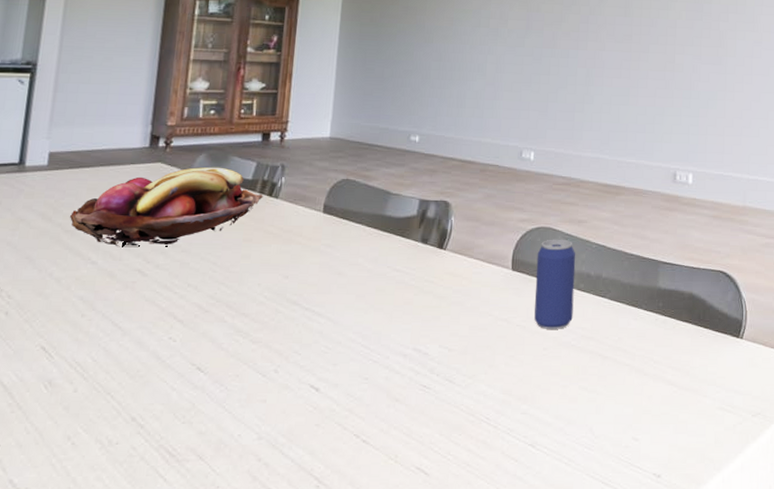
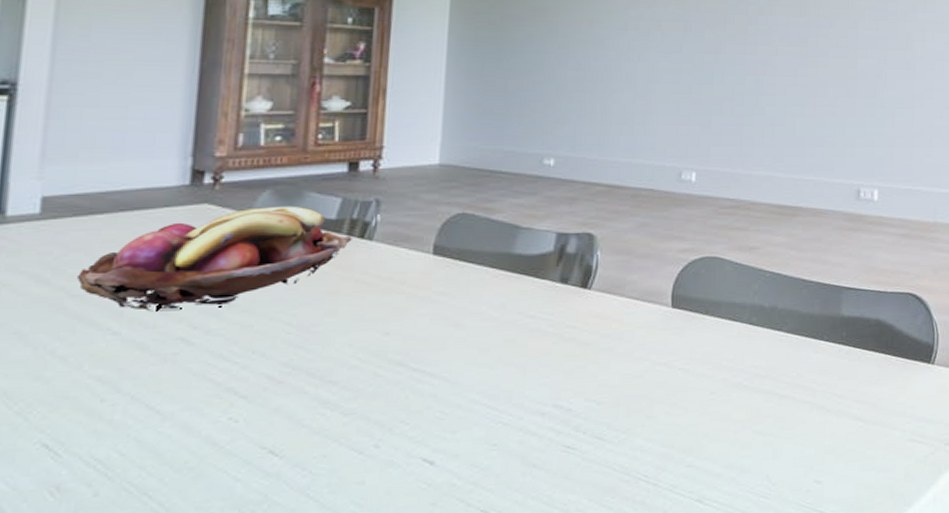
beverage can: present [534,239,576,329] -> none [699,269,747,371]

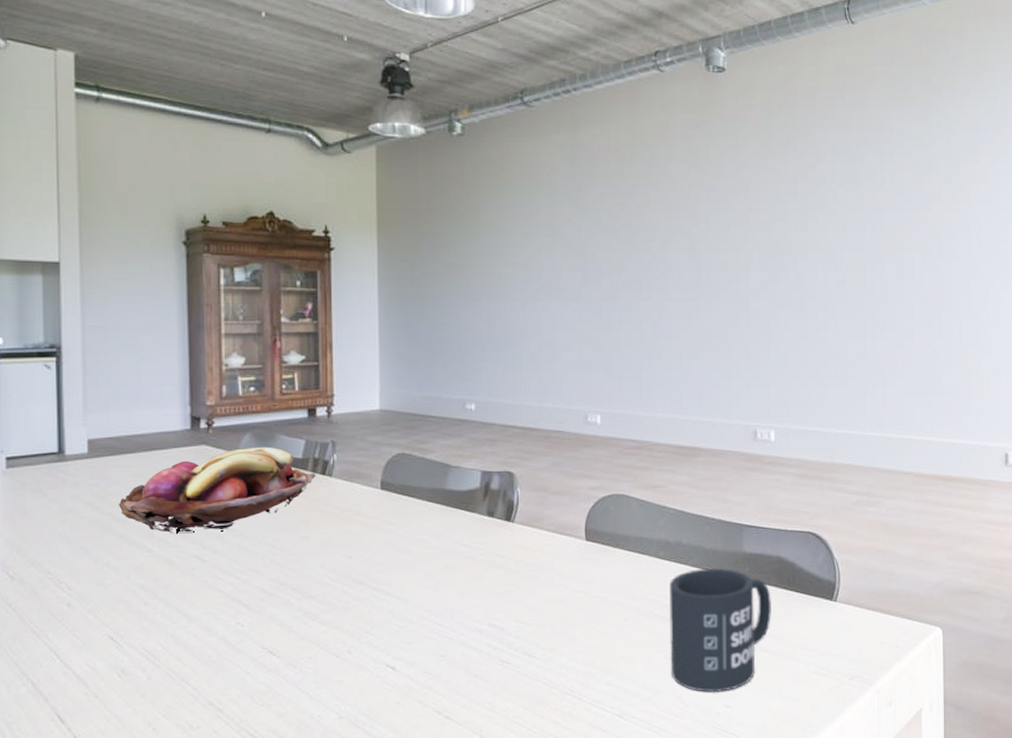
mug: none [758,333,868,469] -> present [669,568,771,693]

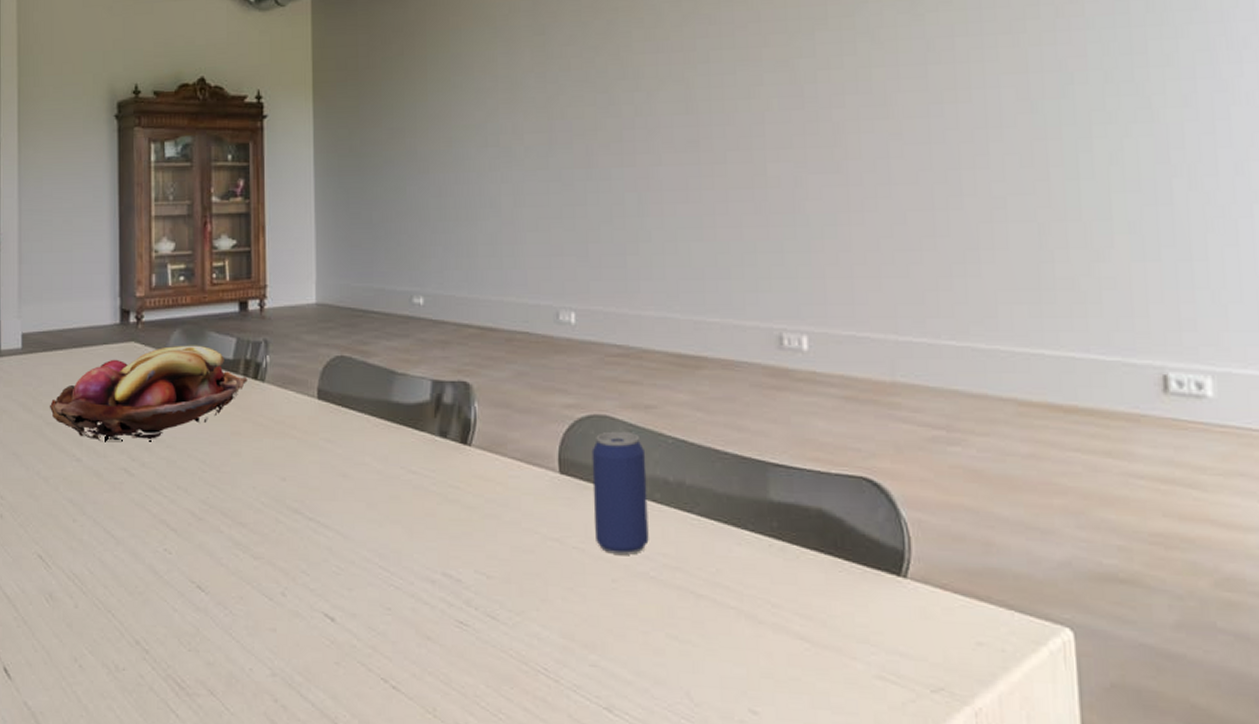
beverage can: none [611,506,654,599] -> present [591,431,649,555]
mug: present [669,568,771,693] -> none [669,519,812,692]

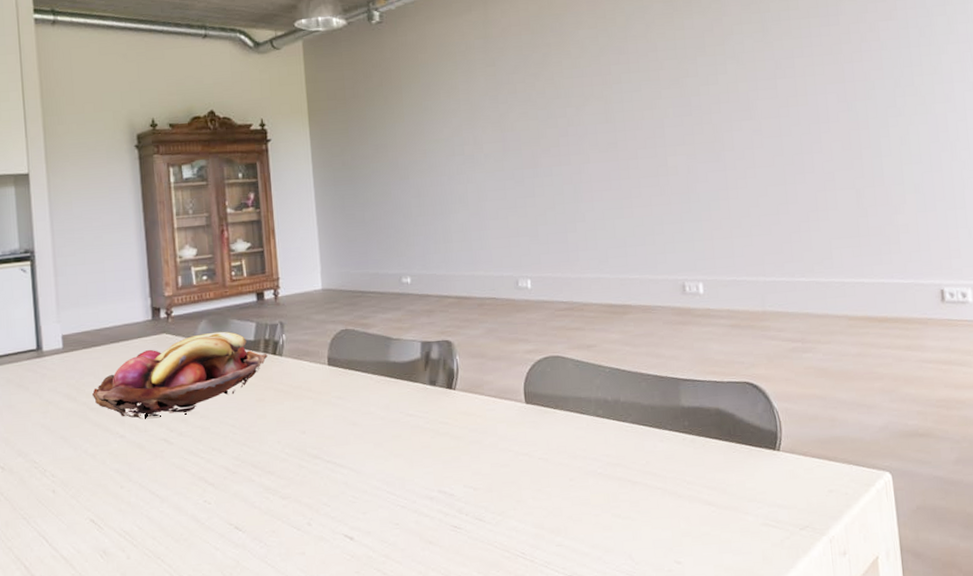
beverage can: present [591,431,649,555] -> none [549,366,596,460]

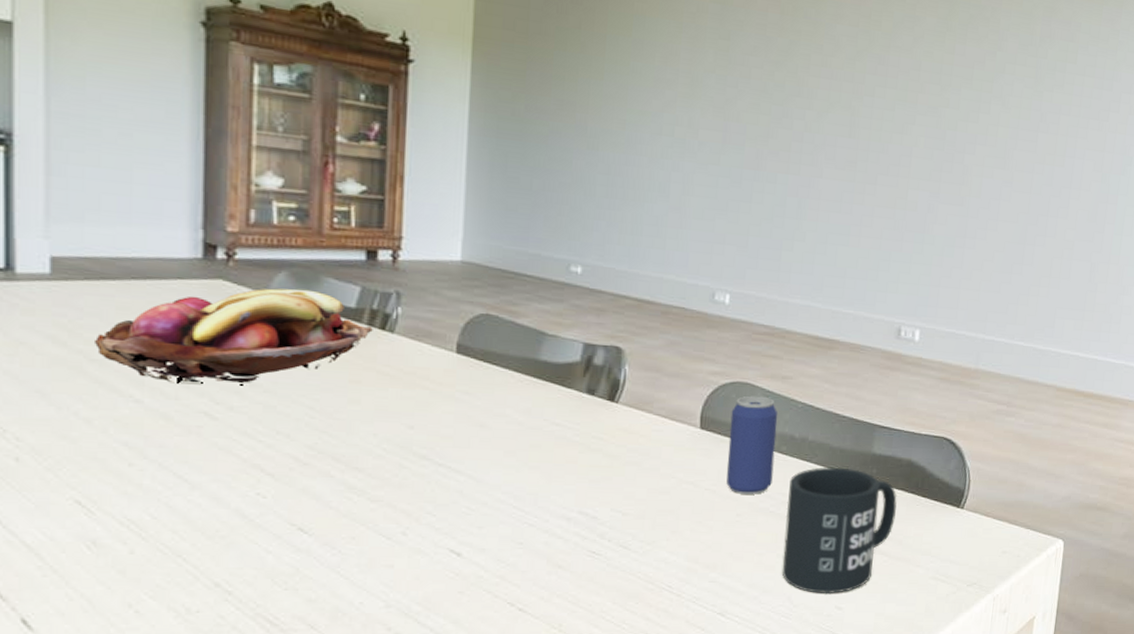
beverage can: none [549,366,596,460] -> present [726,395,778,495]
mug: none [611,423,715,550] -> present [782,467,897,595]

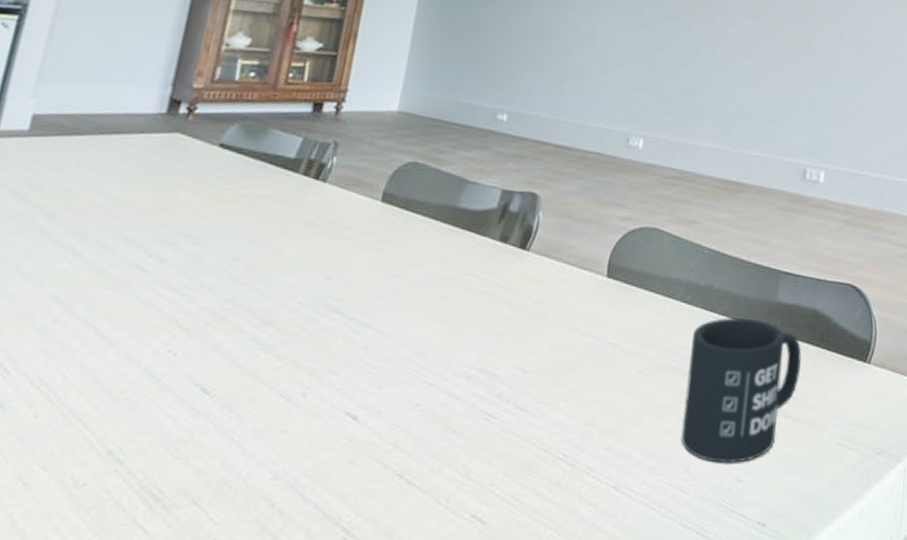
fruit basket: present [95,288,373,384] -> none [51,140,308,236]
beverage can: present [726,395,778,495] -> none [629,241,685,349]

